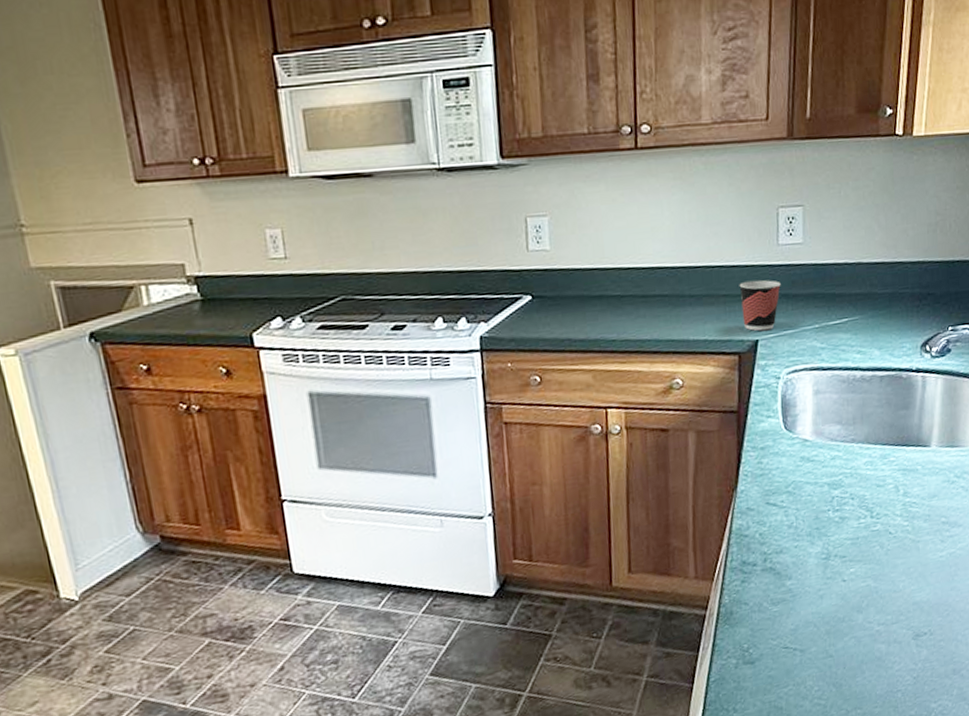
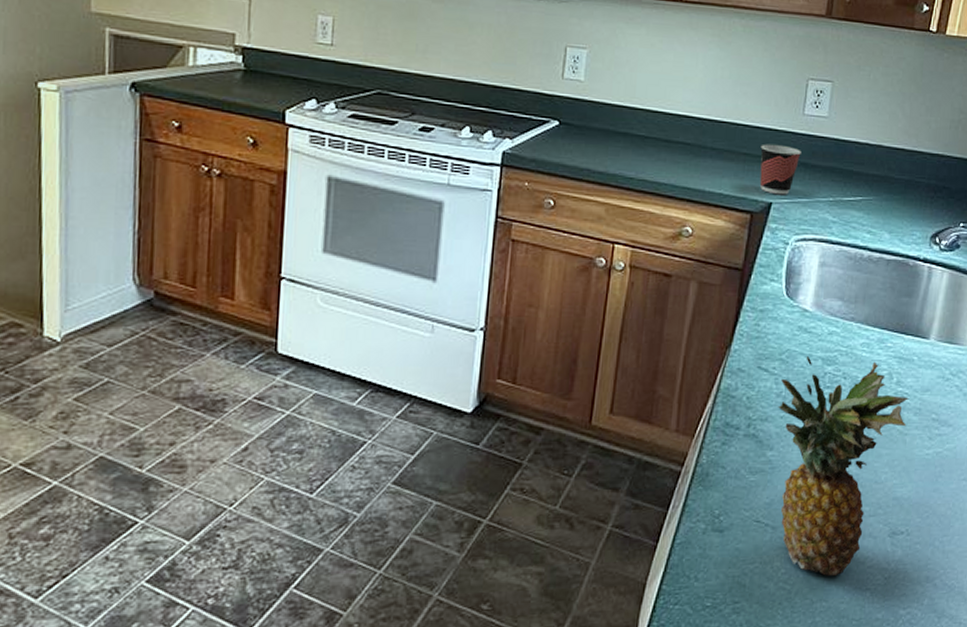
fruit: none [790,477,918,686] -> present [777,356,908,576]

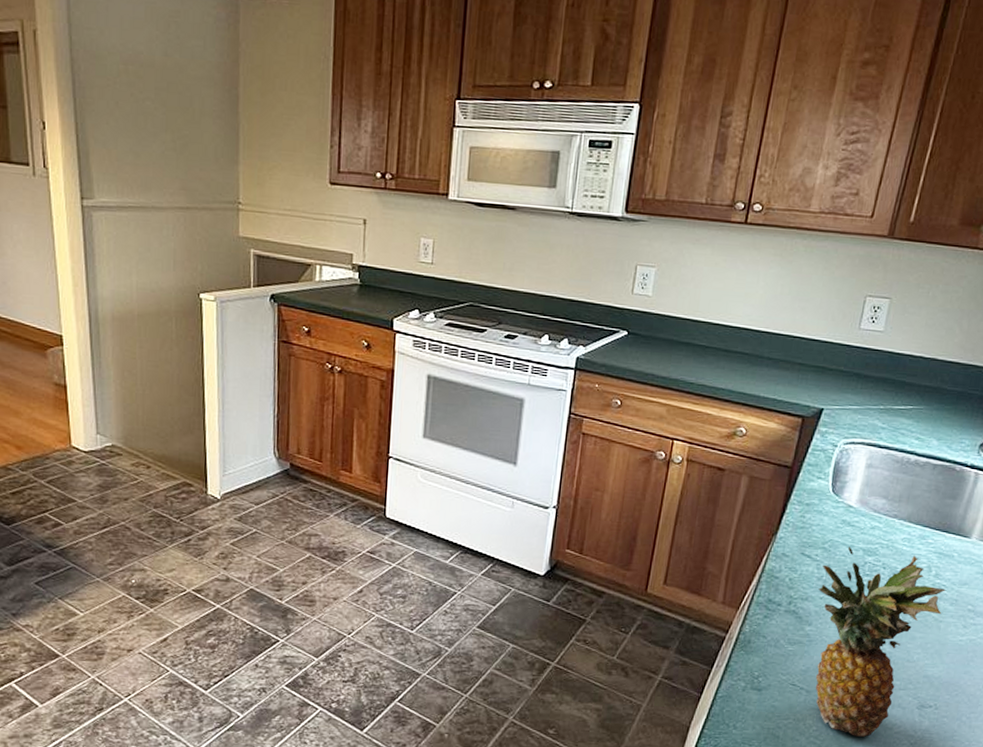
cup: present [759,144,801,195] -> none [812,355,855,402]

